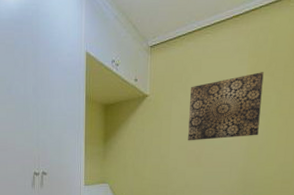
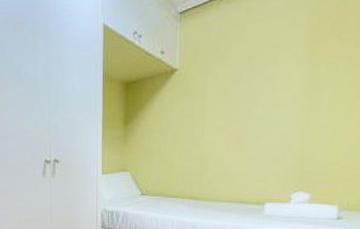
wall art: present [188,72,264,141] -> none [227,33,328,121]

